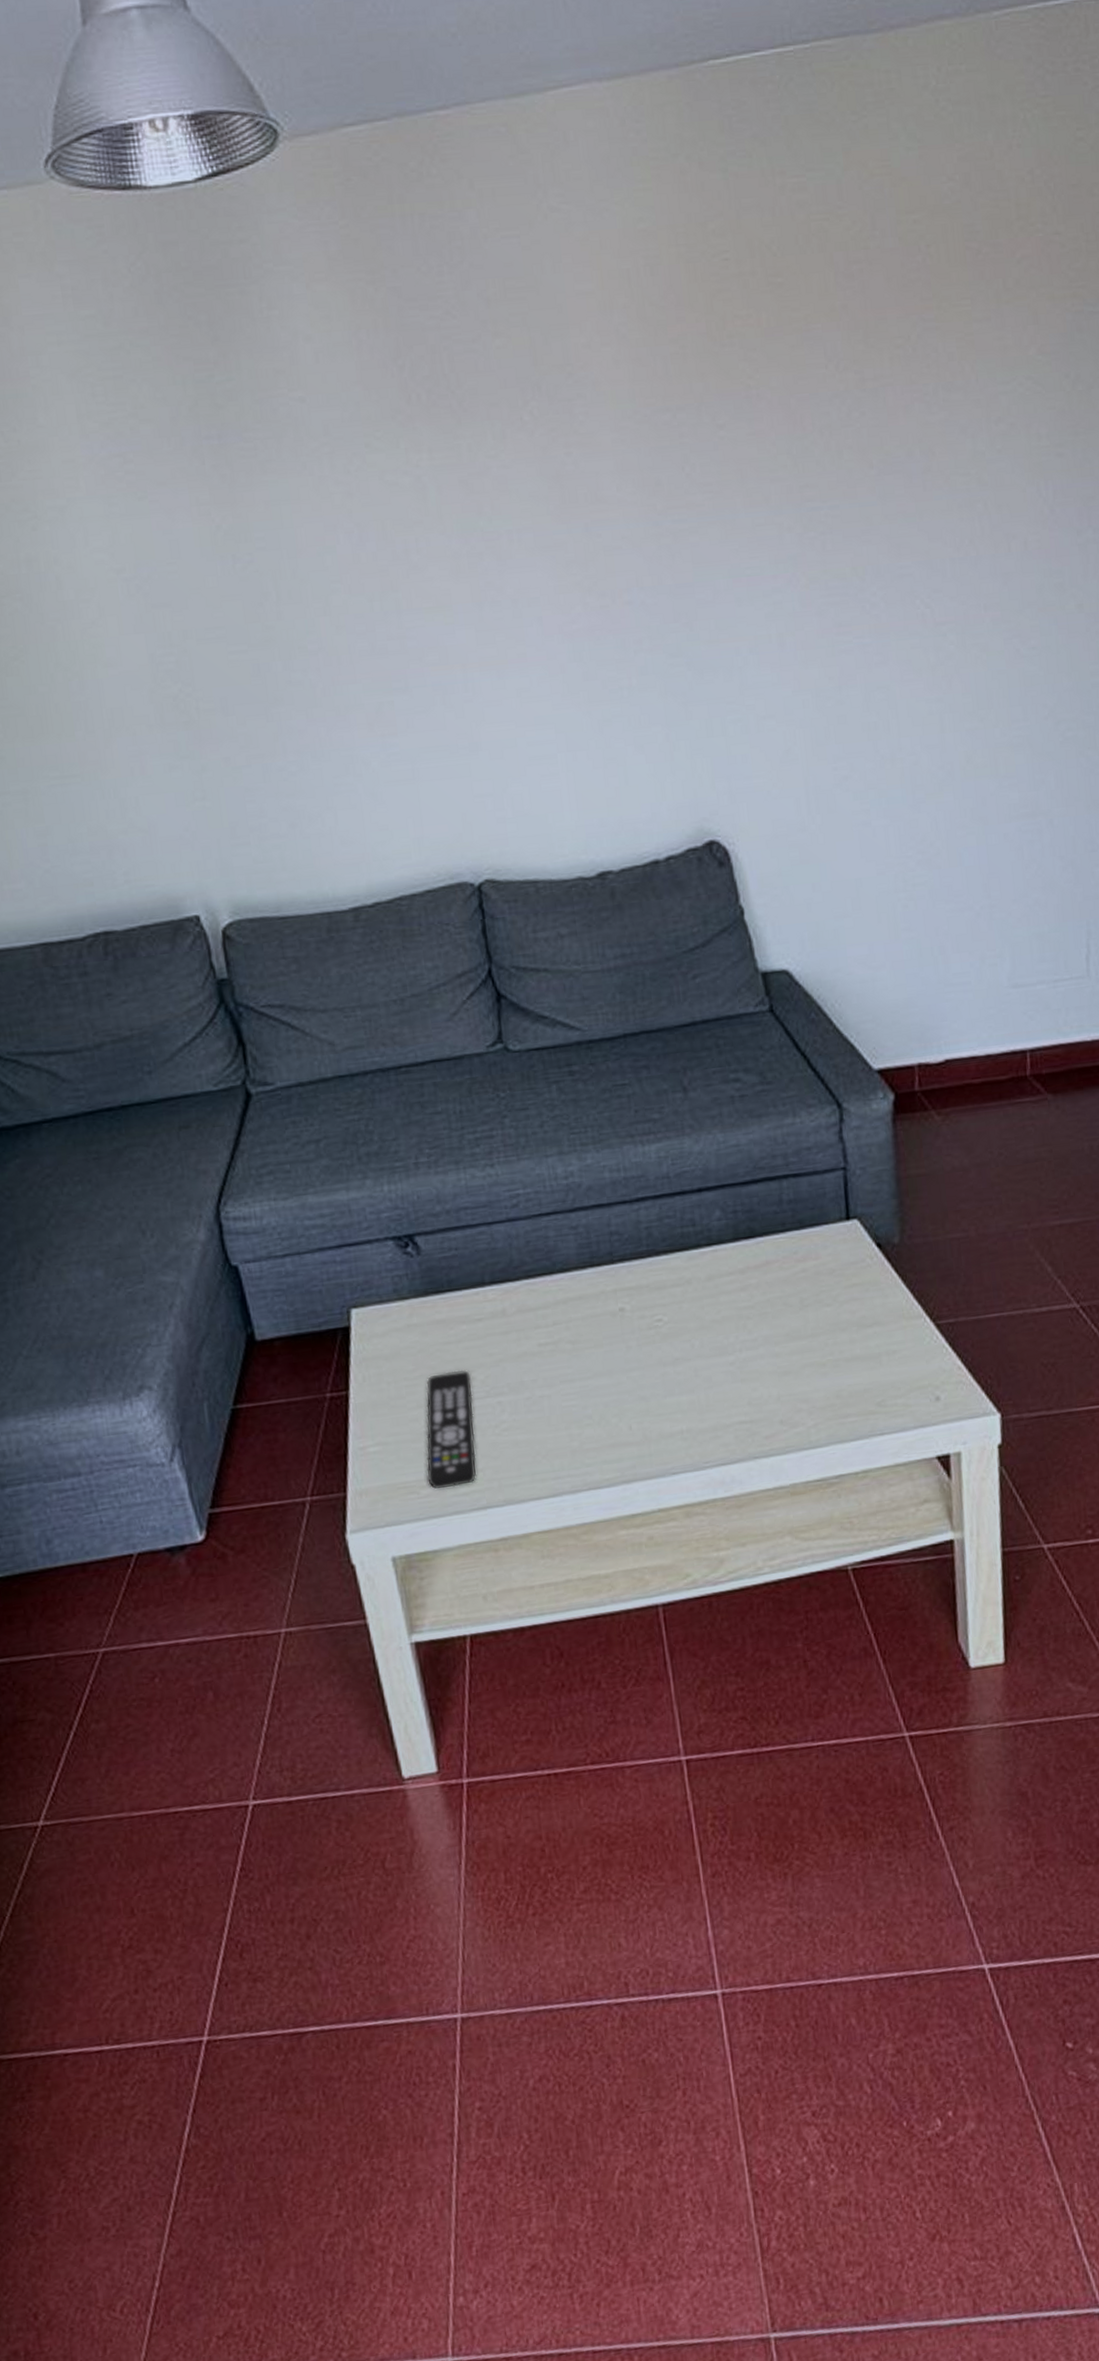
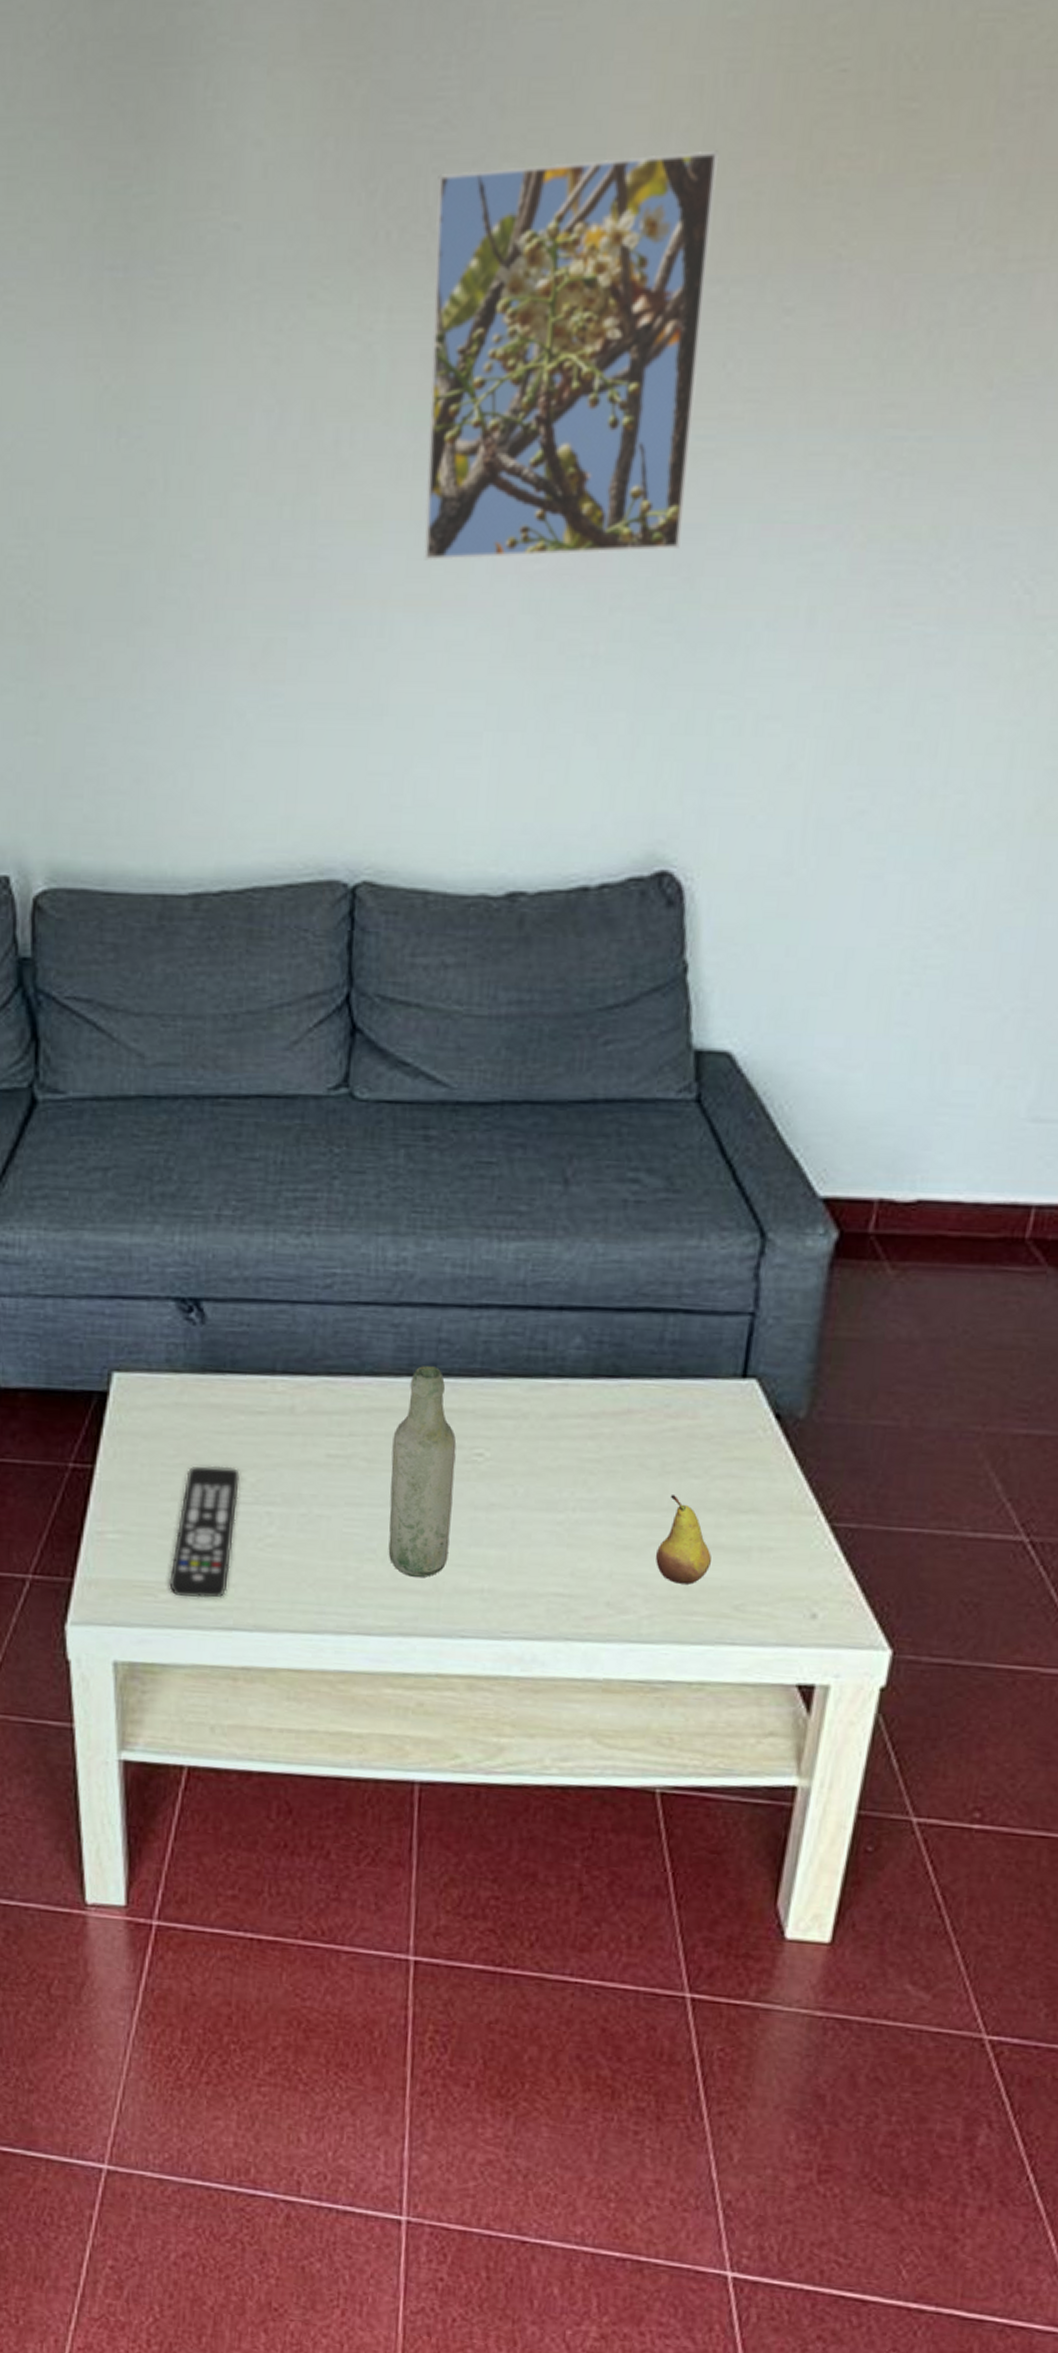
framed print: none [449,319,677,631] -> present [423,150,720,561]
bottle: none [588,1255,650,1432] -> present [388,1366,457,1578]
fruit: none [810,1323,853,1394] -> present [656,1495,711,1585]

